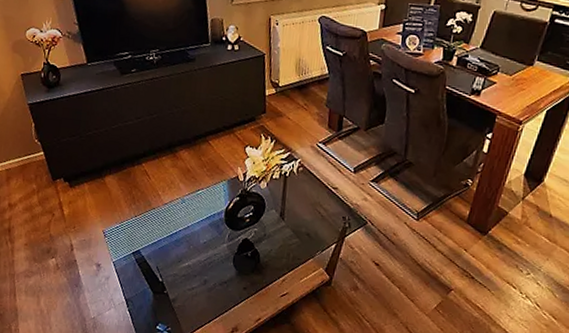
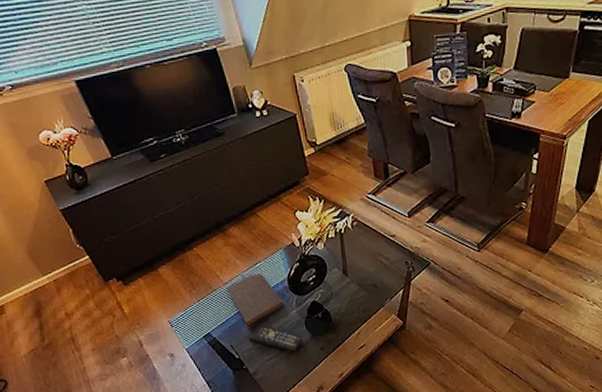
book: none [164,200,217,252] -> present [225,273,284,327]
remote control: none [175,251,228,286] -> present [248,324,303,352]

